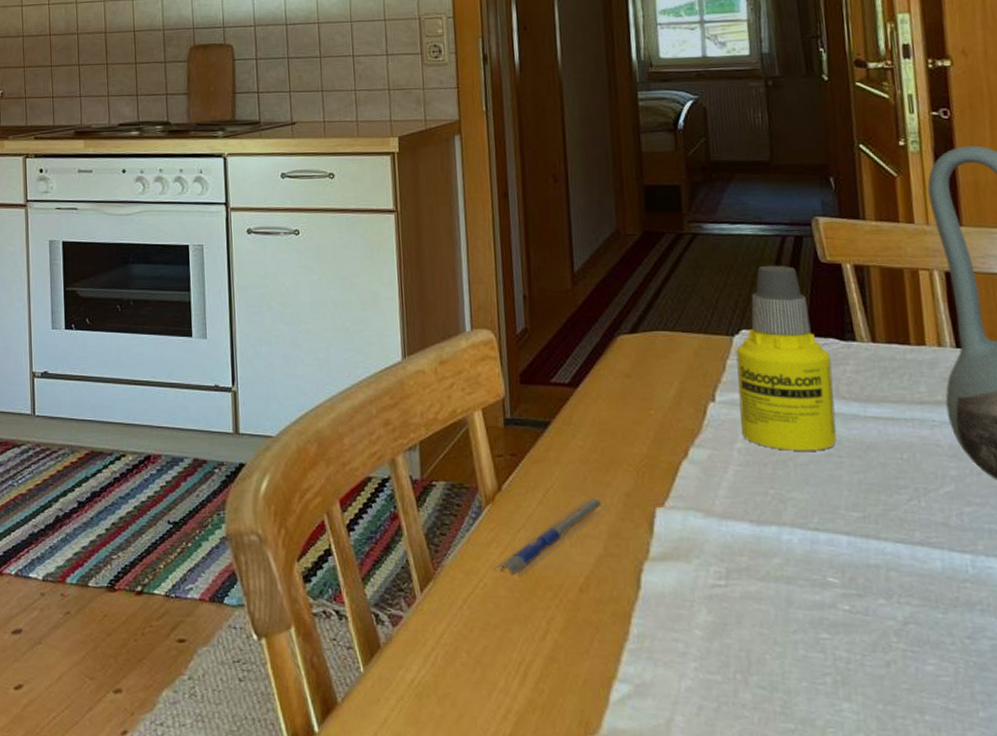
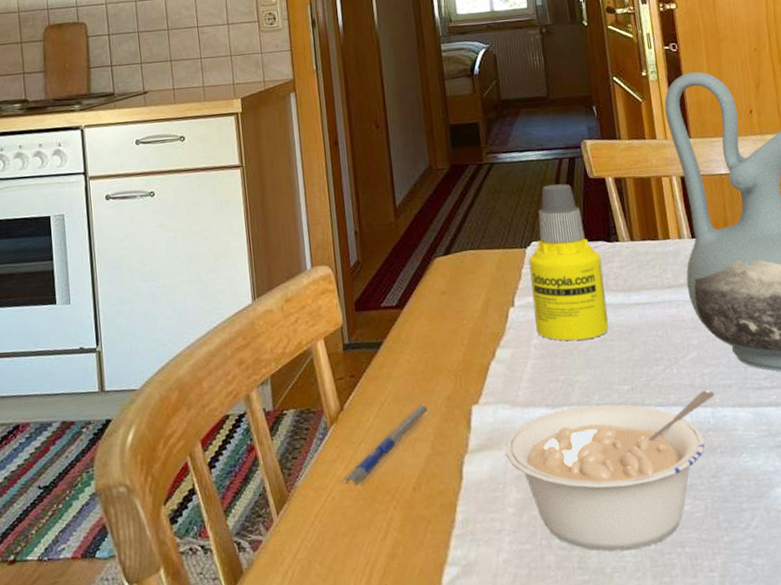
legume: none [695,528,976,705] -> present [505,390,714,552]

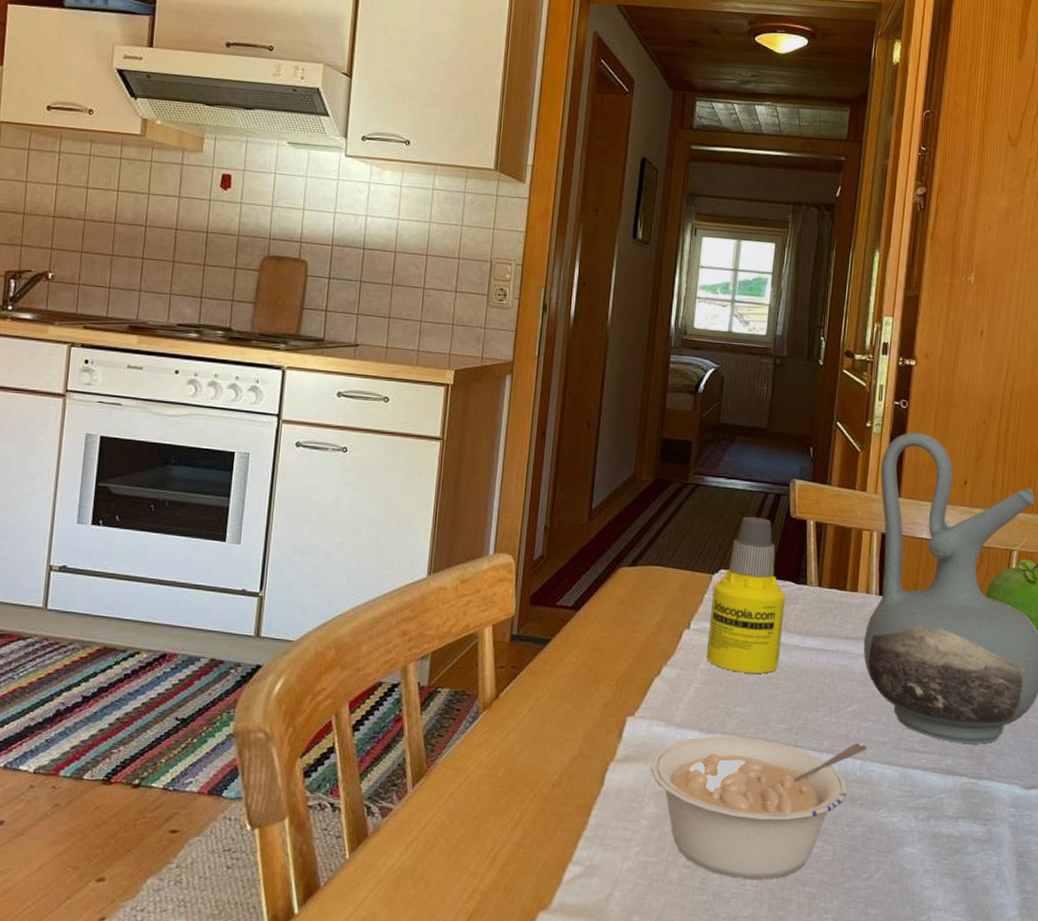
pen: present [340,404,432,485] -> none [482,707,587,773]

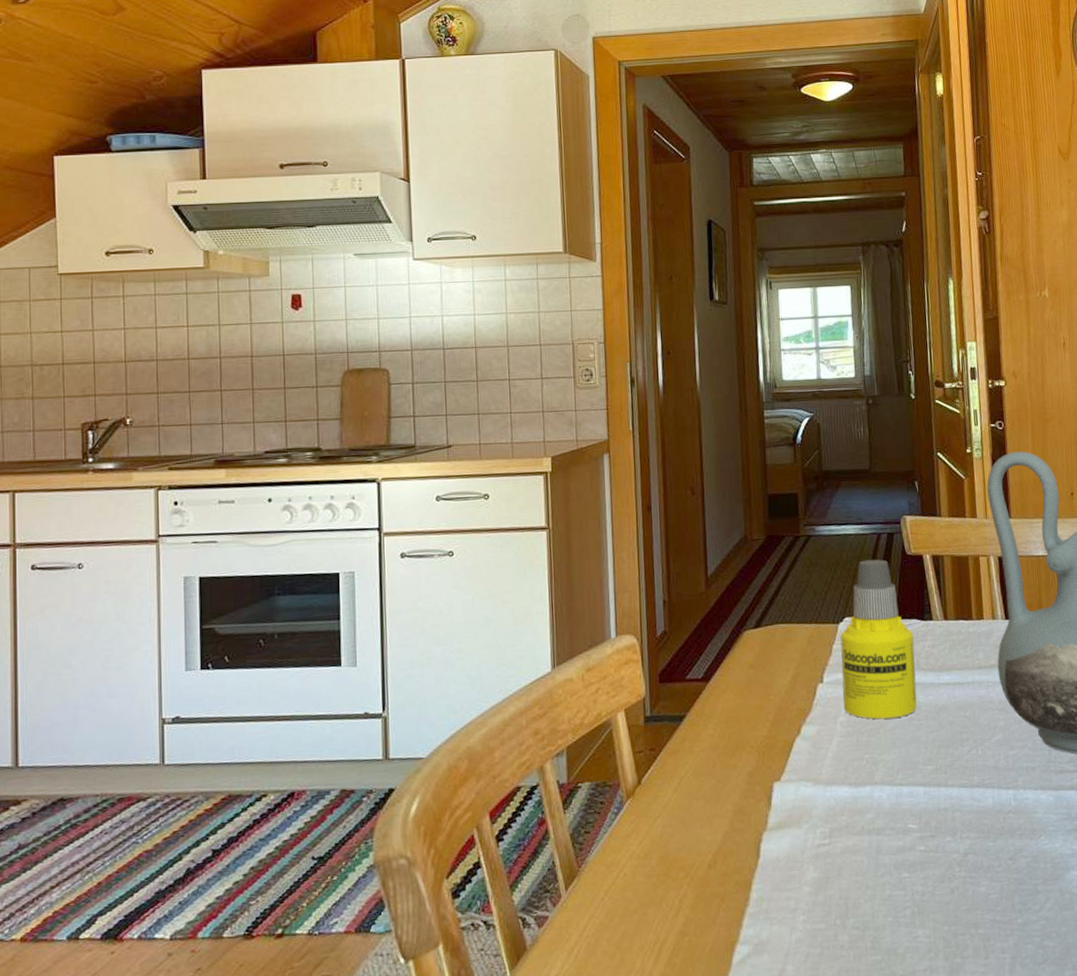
legume: present [650,736,867,880] -> none [805,772,1017,932]

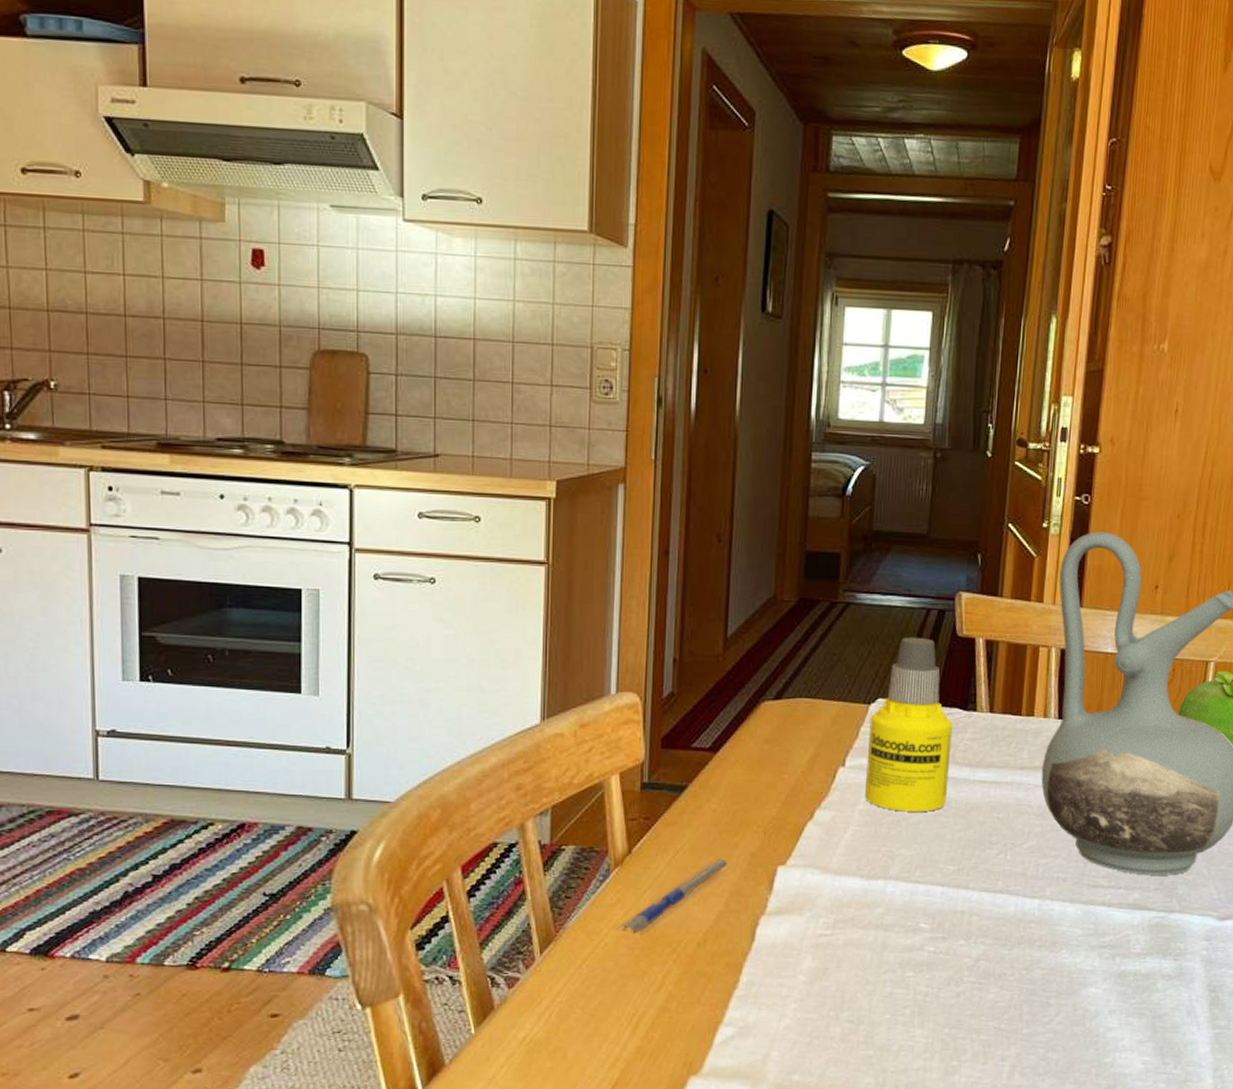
pen: none [634,780,733,861] -> present [617,858,732,934]

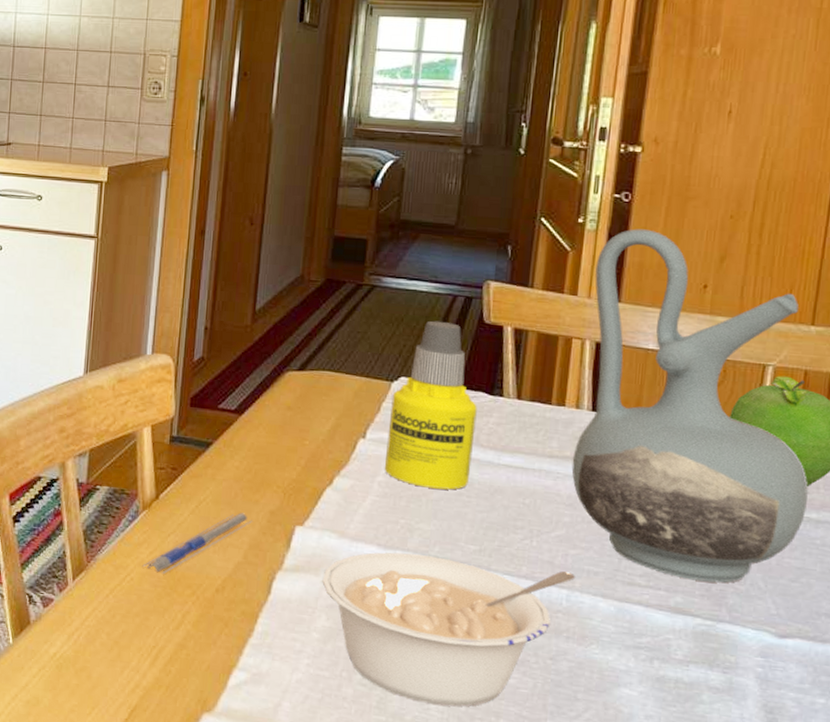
legume: none [806,881,1046,1032] -> present [322,552,575,707]

